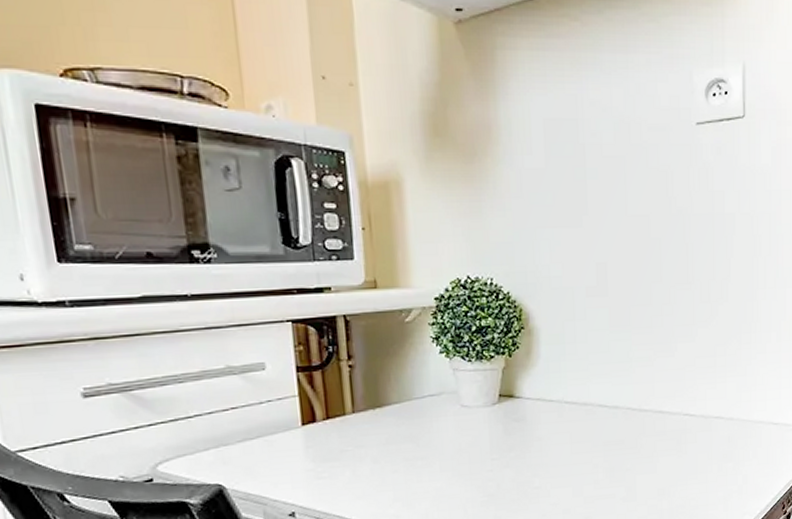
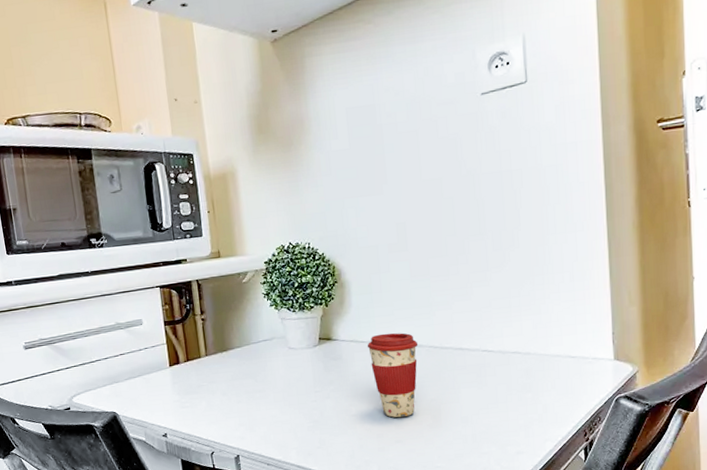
coffee cup: none [556,391,615,490] -> present [367,333,419,418]

